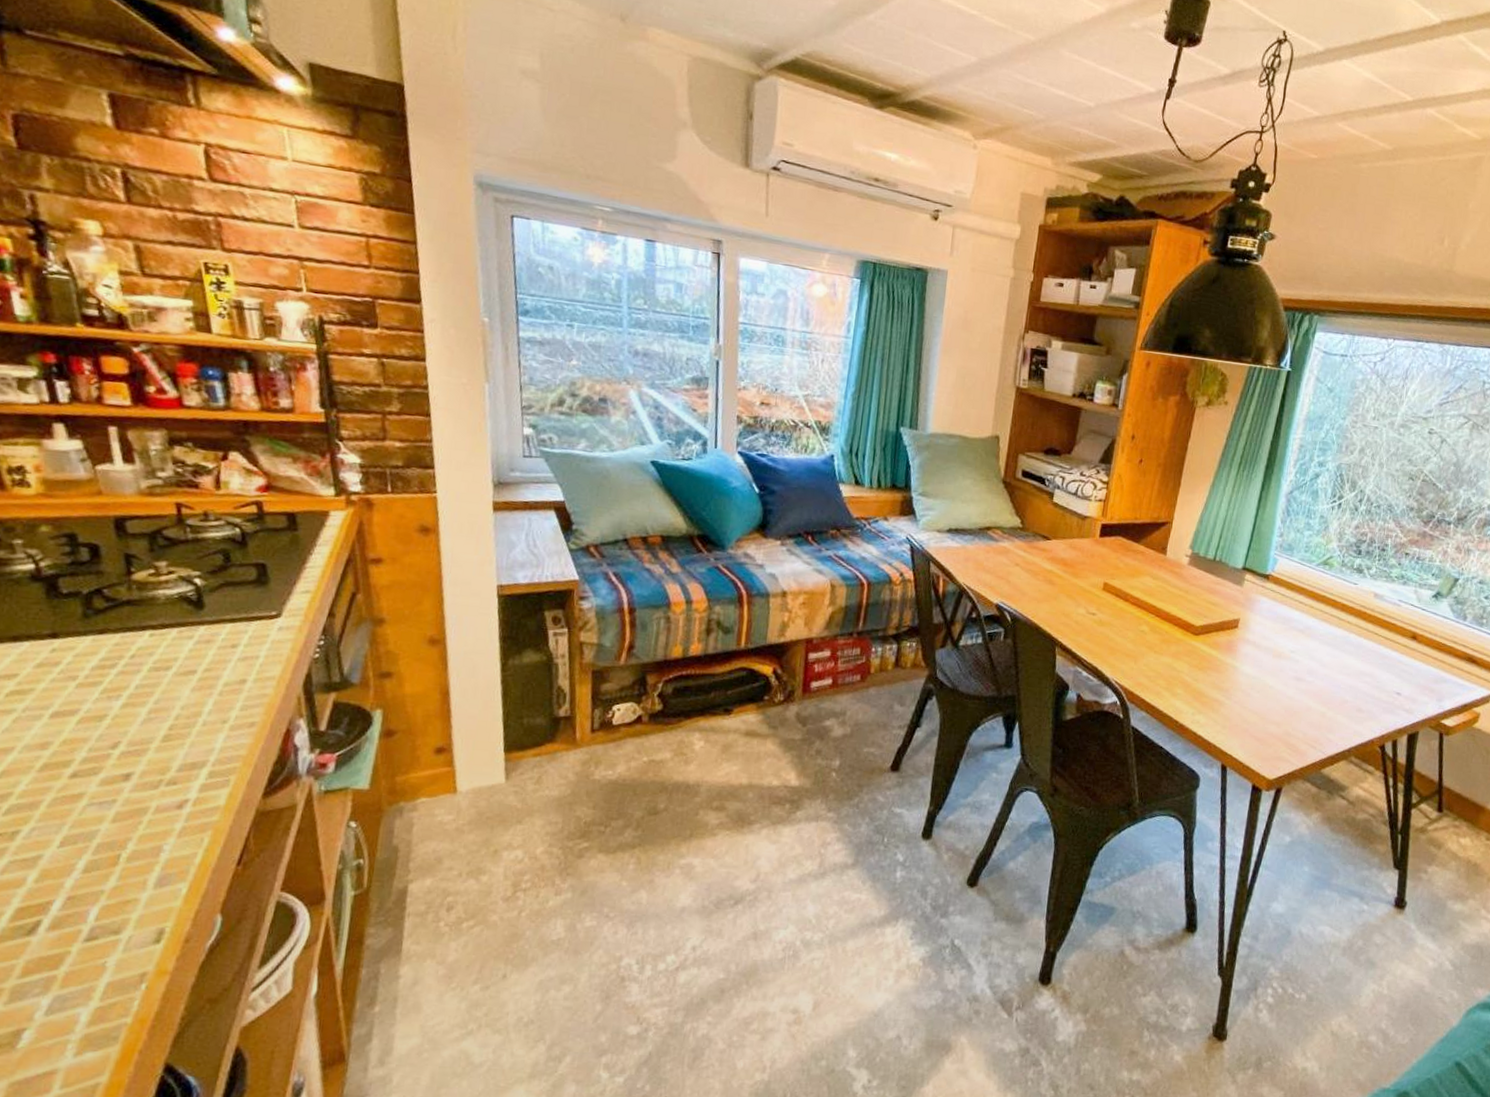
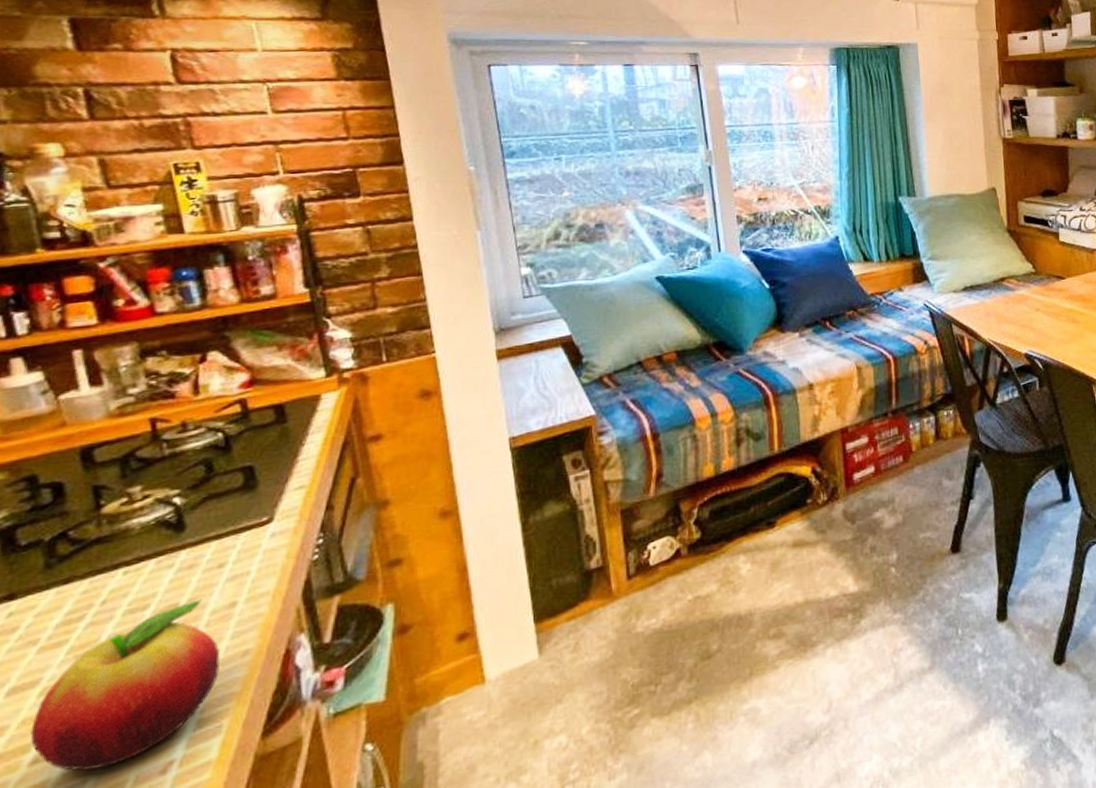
fruit: none [70,671,231,793] -> present [30,599,220,771]

